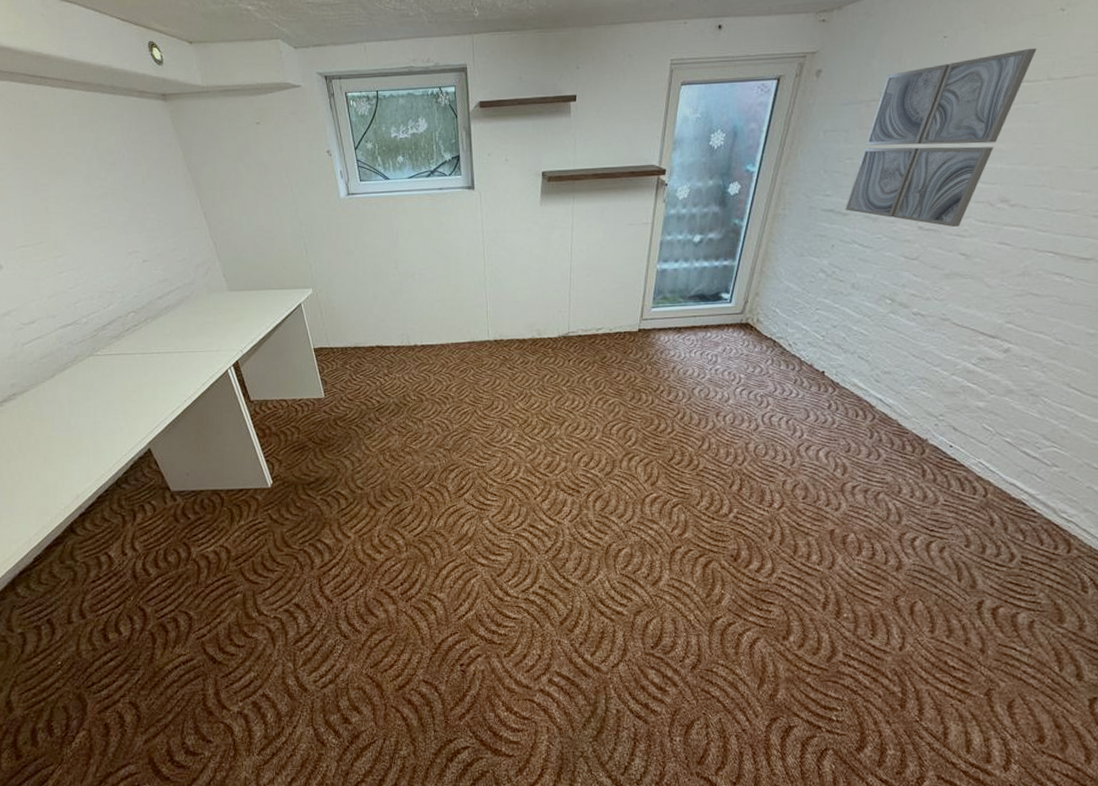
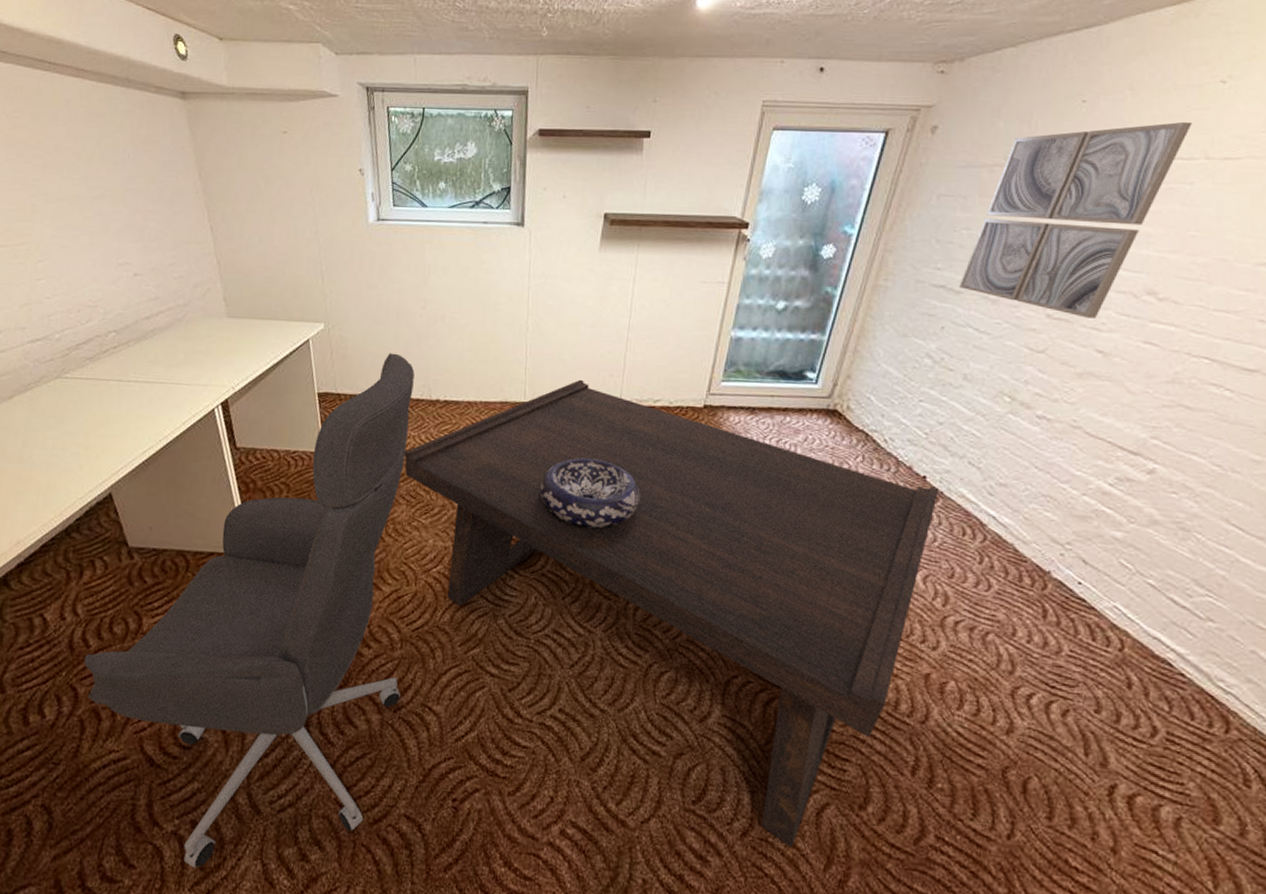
office chair: none [147,309,410,737] -> present [84,353,415,868]
coffee table: none [392,317,836,674] -> present [404,379,940,848]
decorative bowl: none [508,382,592,440] -> present [539,457,641,529]

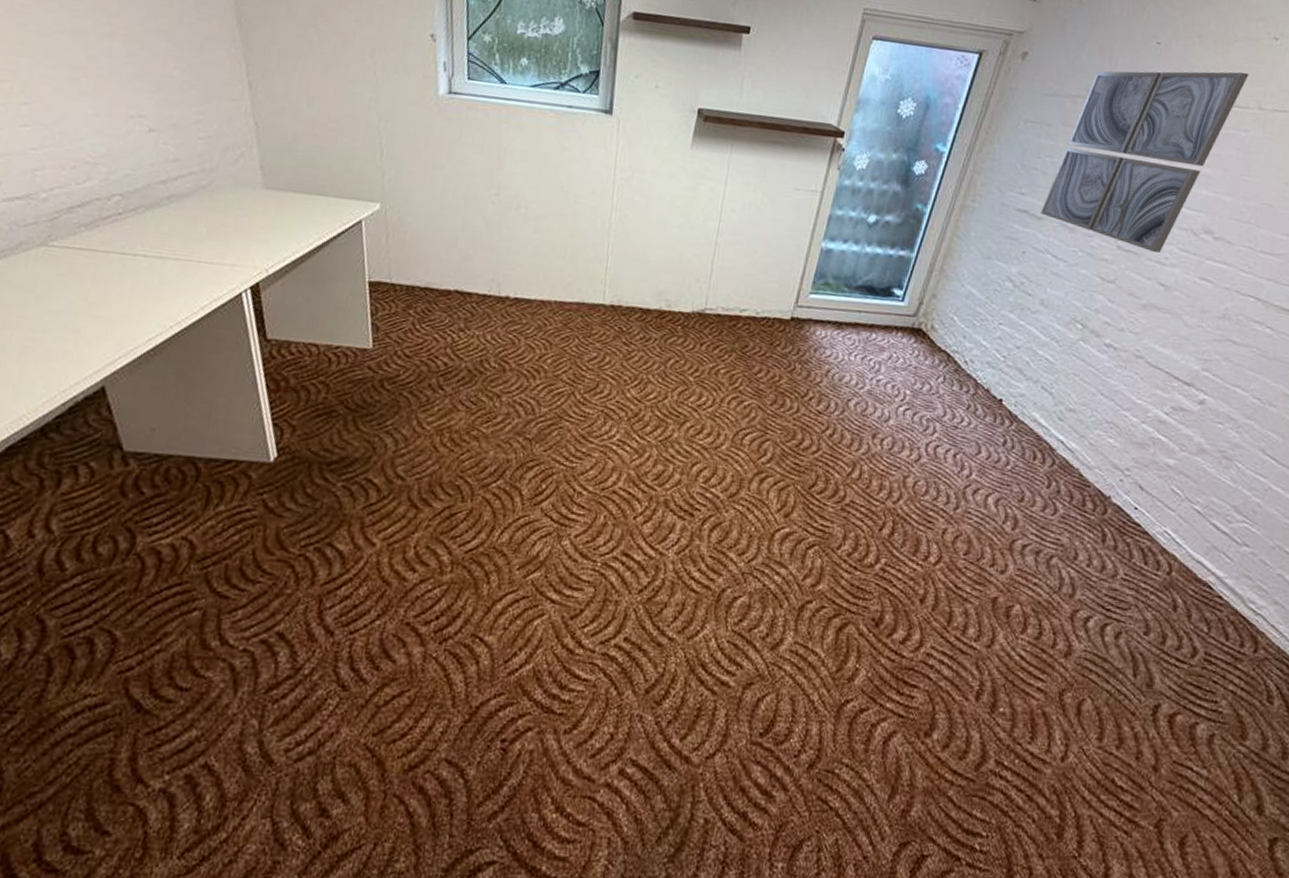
office chair: present [84,353,415,868] -> none [56,241,483,831]
coffee table: present [404,379,940,848] -> none [466,283,1014,779]
decorative bowl: present [539,457,641,529] -> none [615,367,722,444]

